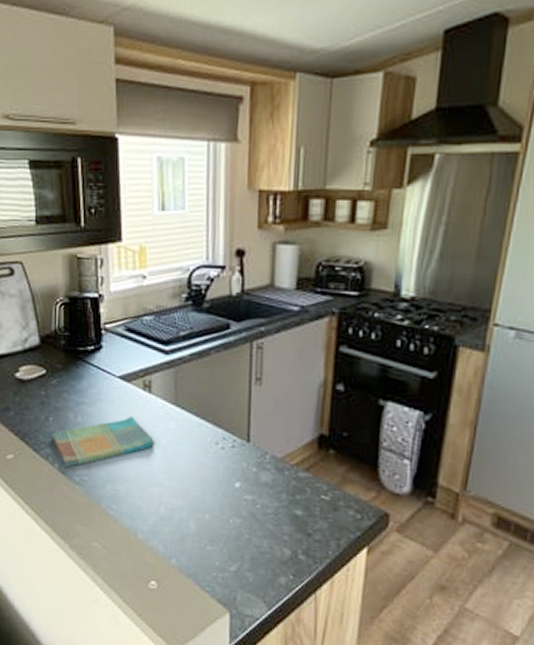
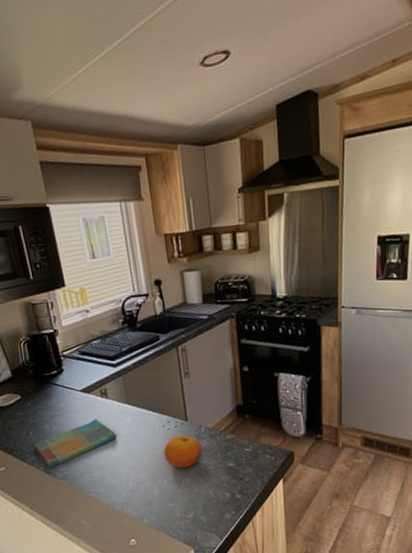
fruit: none [211,458,263,504] -> present [164,435,203,469]

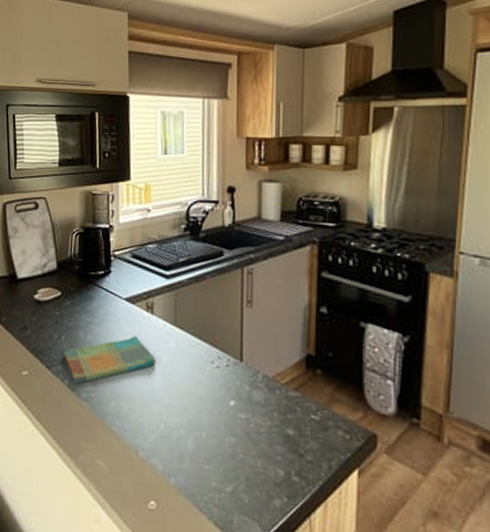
fruit: present [164,435,203,469] -> none [208,377,256,423]

